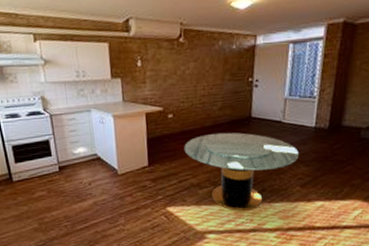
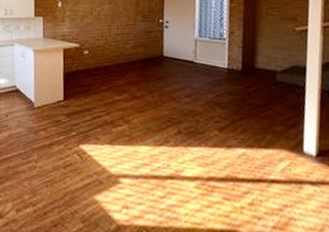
dining table: present [184,132,299,212] -> none [98,70,214,155]

